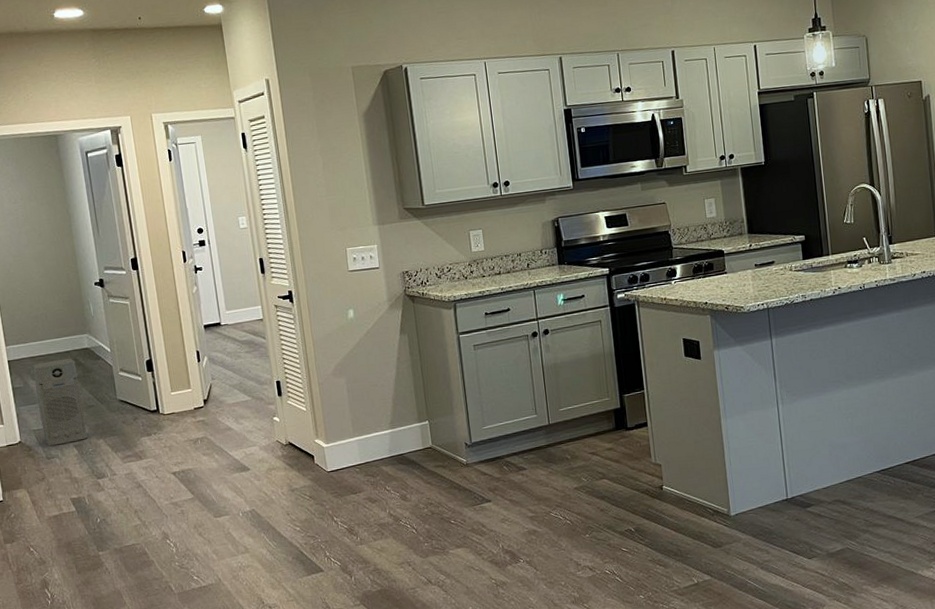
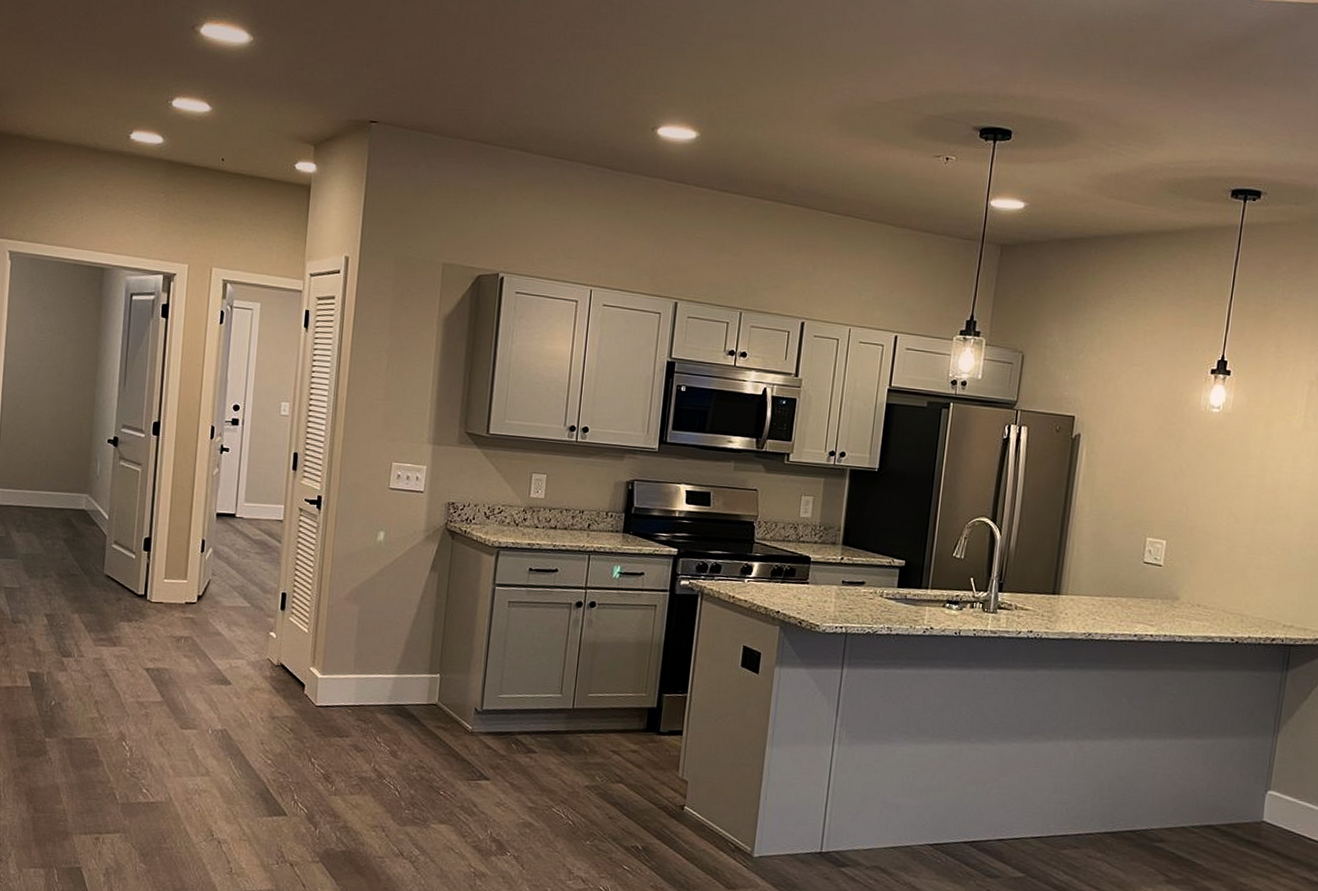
air purifier: present [33,358,88,446] -> none [14,514,68,610]

